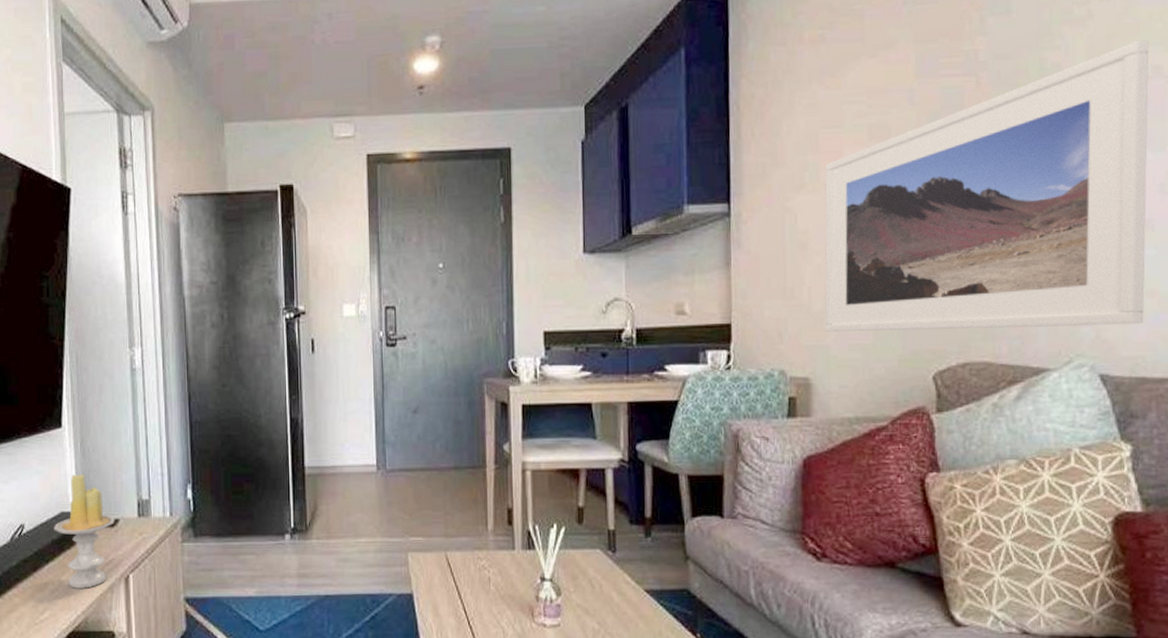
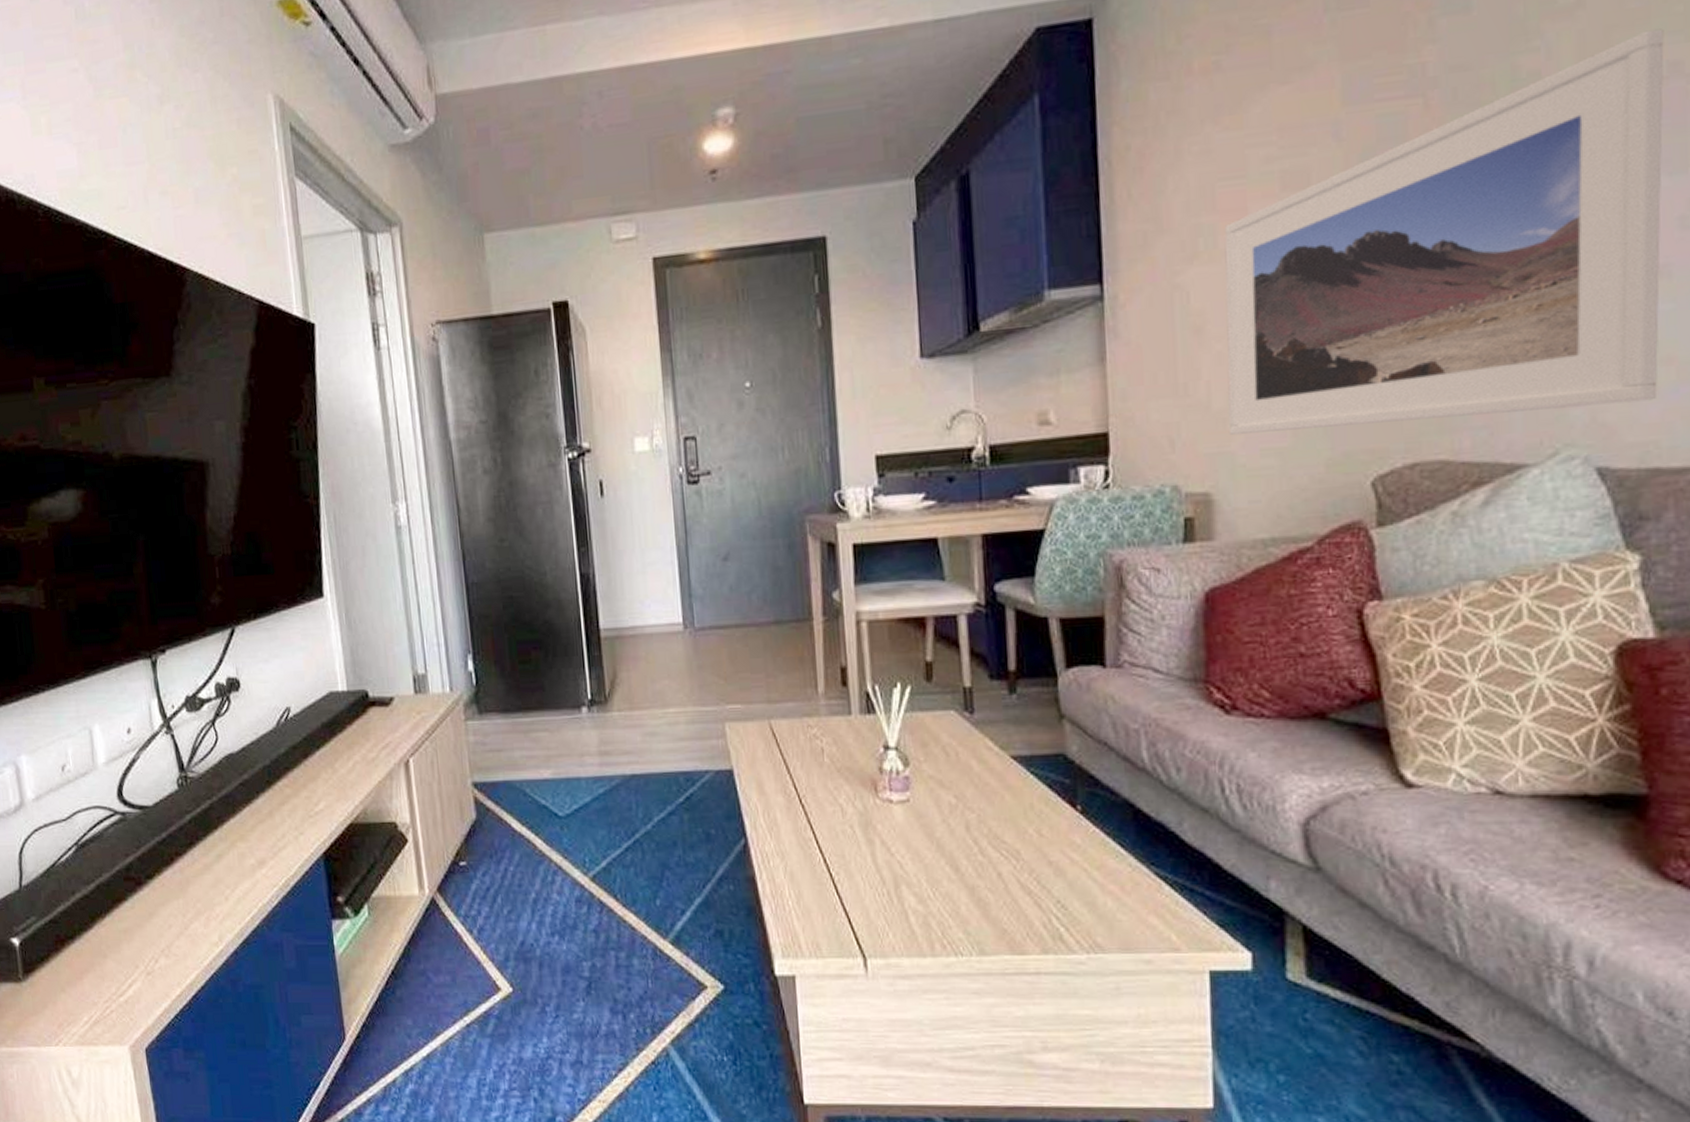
candle: present [54,474,115,588] -> none [323,649,389,776]

